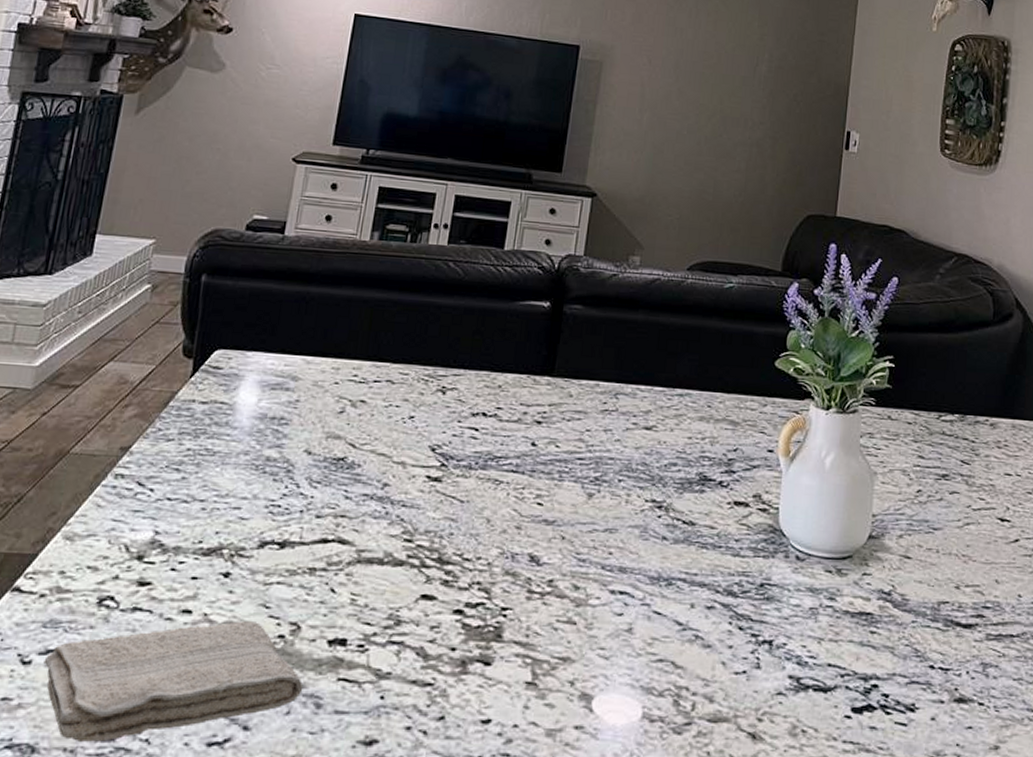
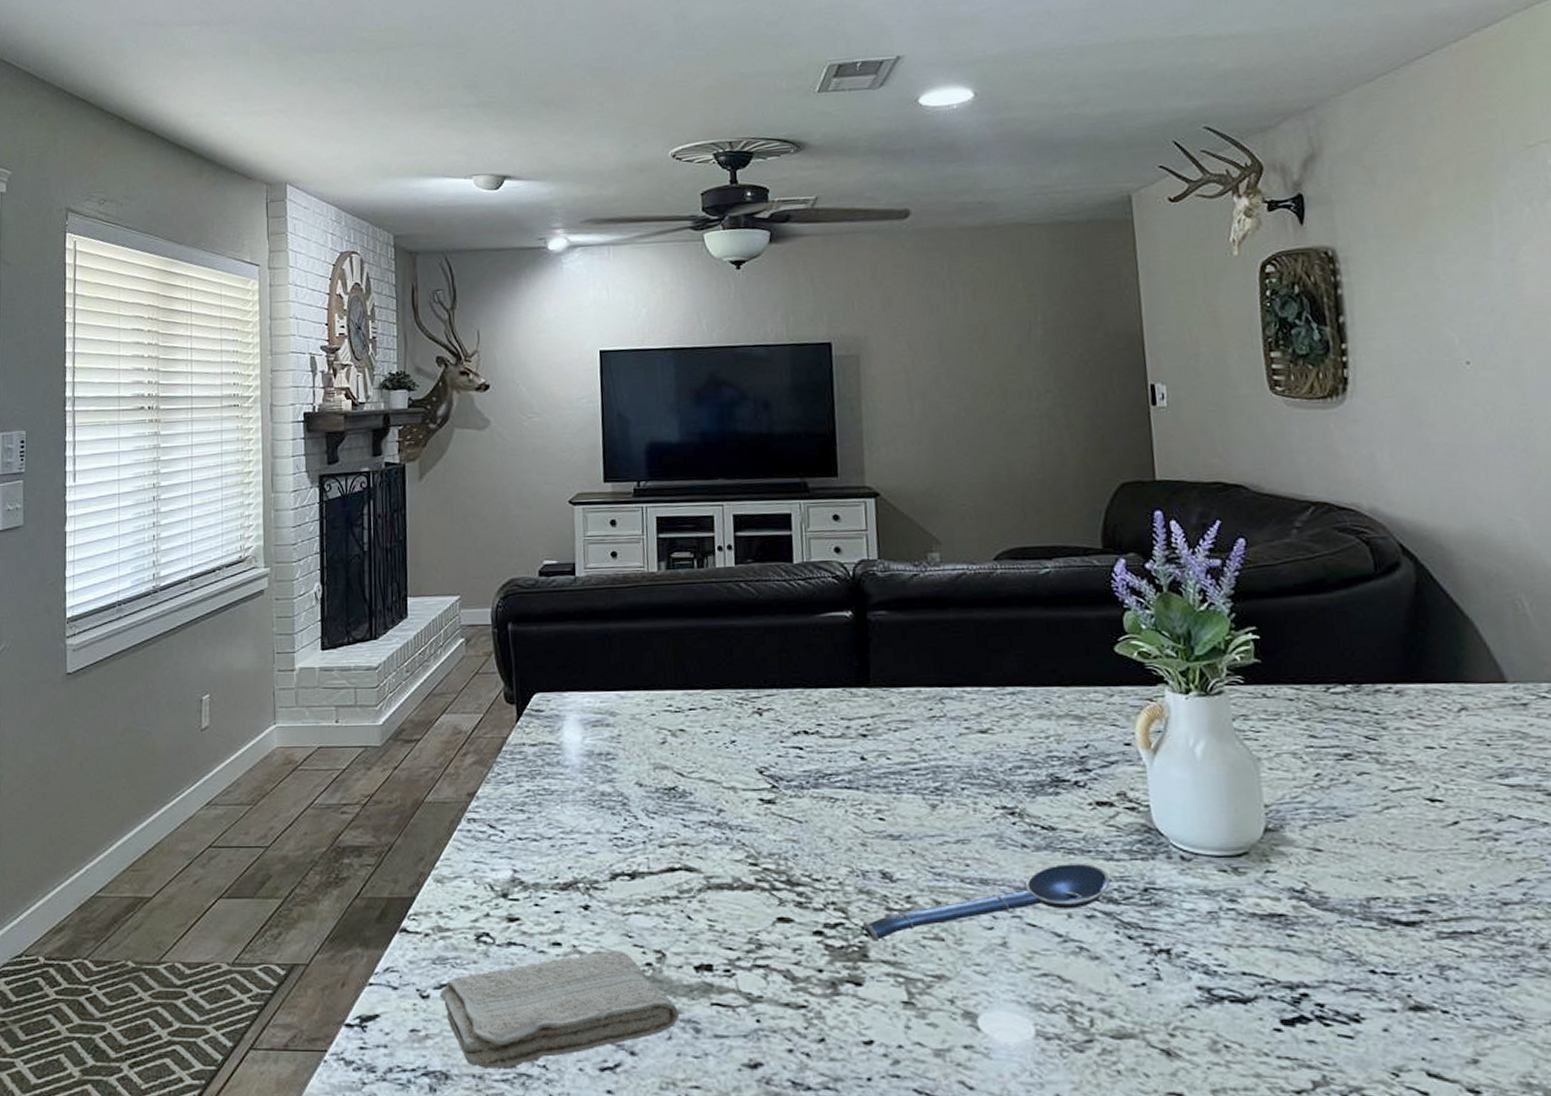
spoon: none [502,556,733,622] -> present [862,862,1110,941]

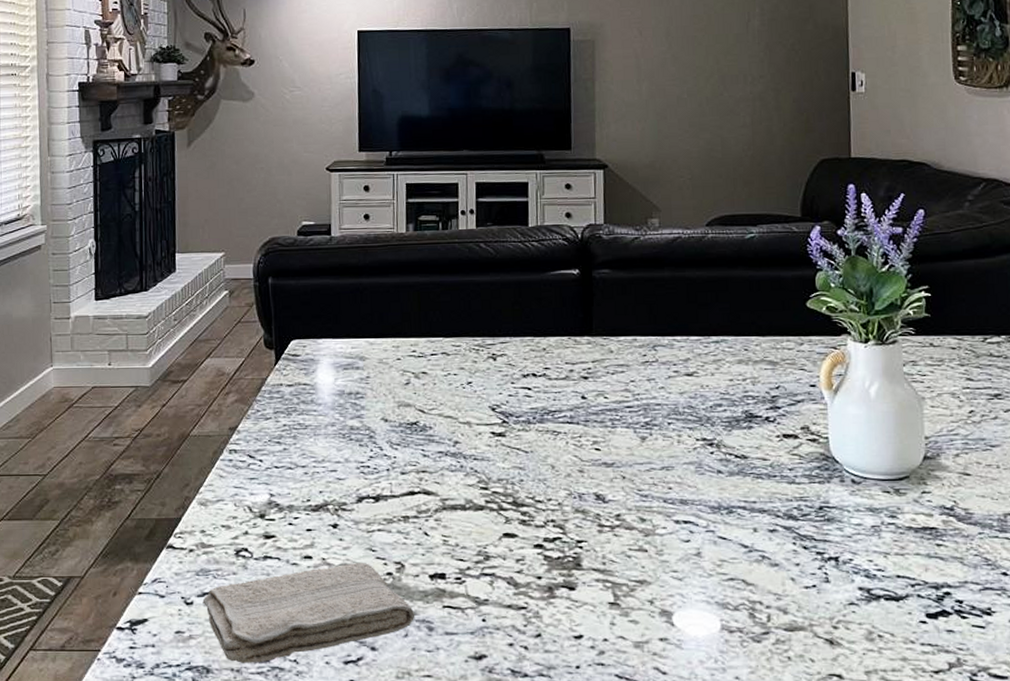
spoon: present [862,862,1110,941] -> none [577,485,791,553]

